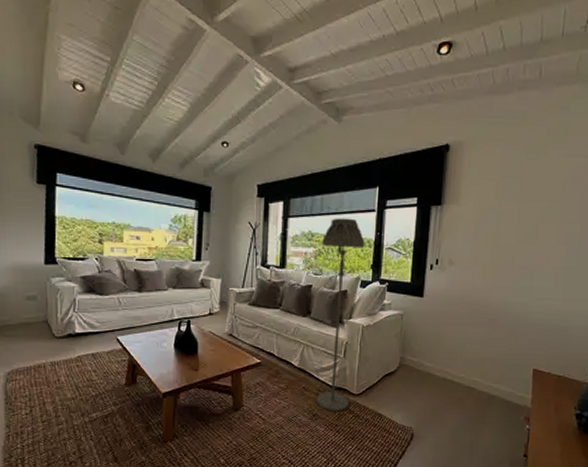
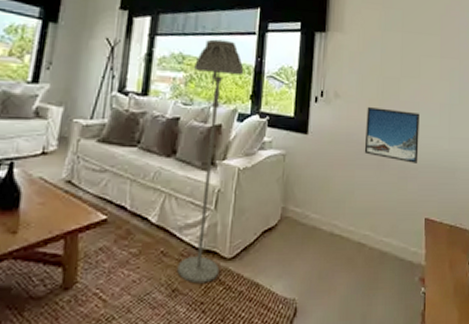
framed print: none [476,273,534,322] -> present [364,107,419,163]

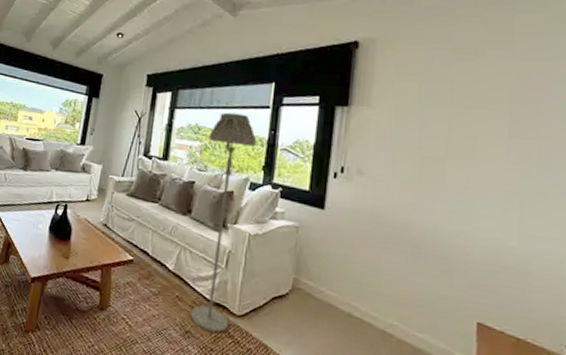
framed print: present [364,107,419,163] -> none [393,188,473,258]

